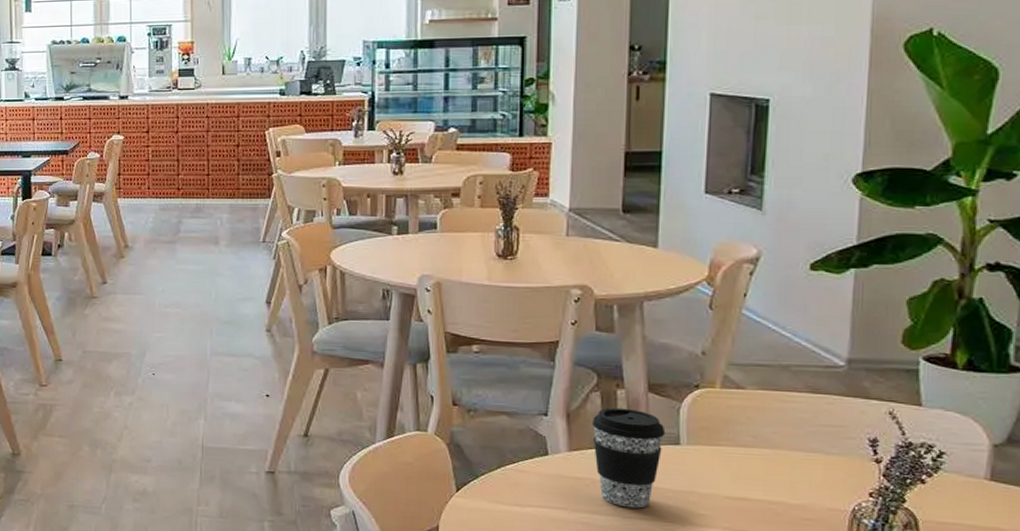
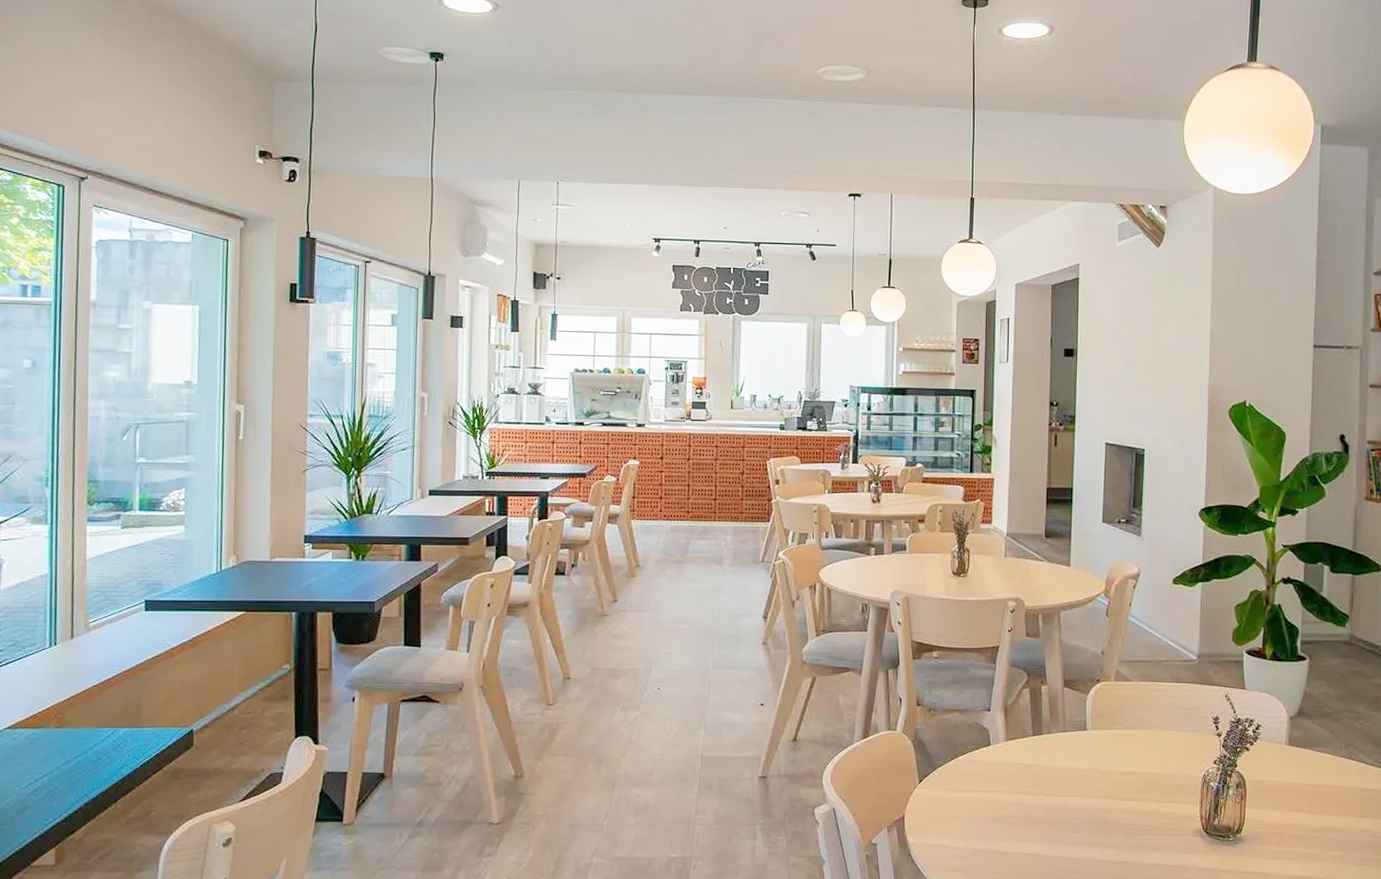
coffee cup: present [591,407,666,508] -> none [1023,701,1076,787]

